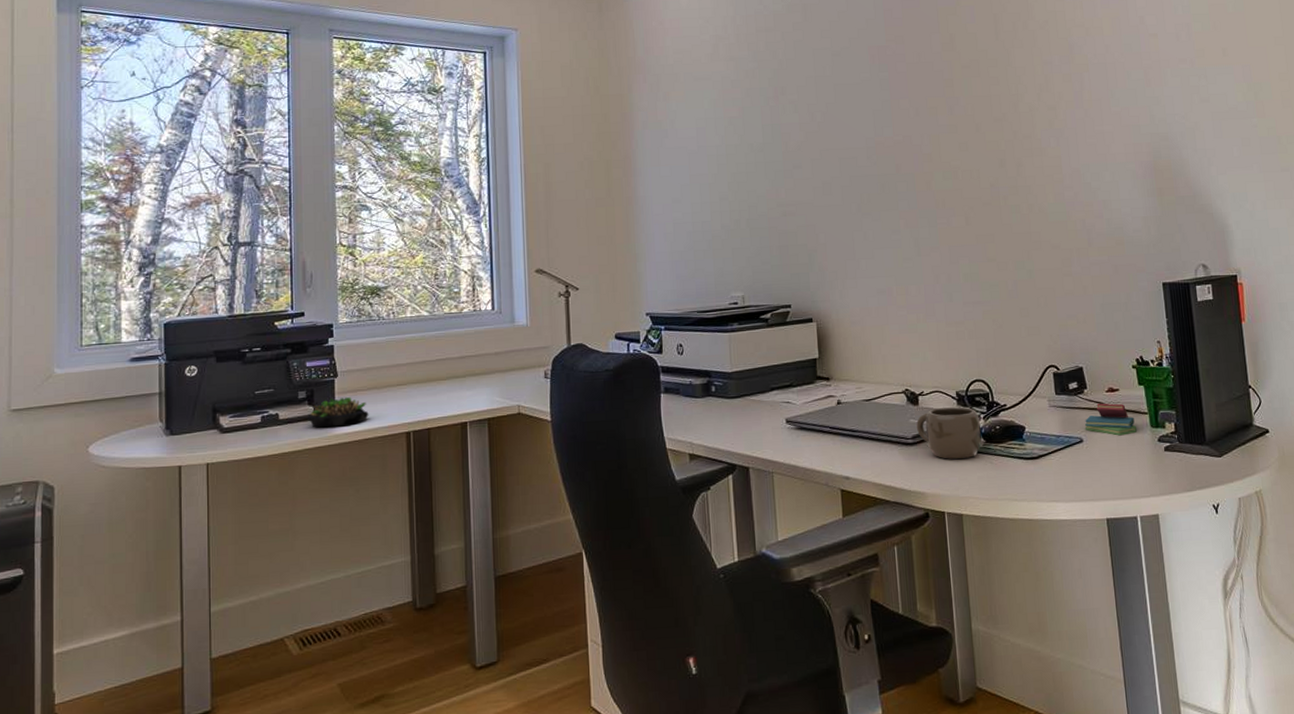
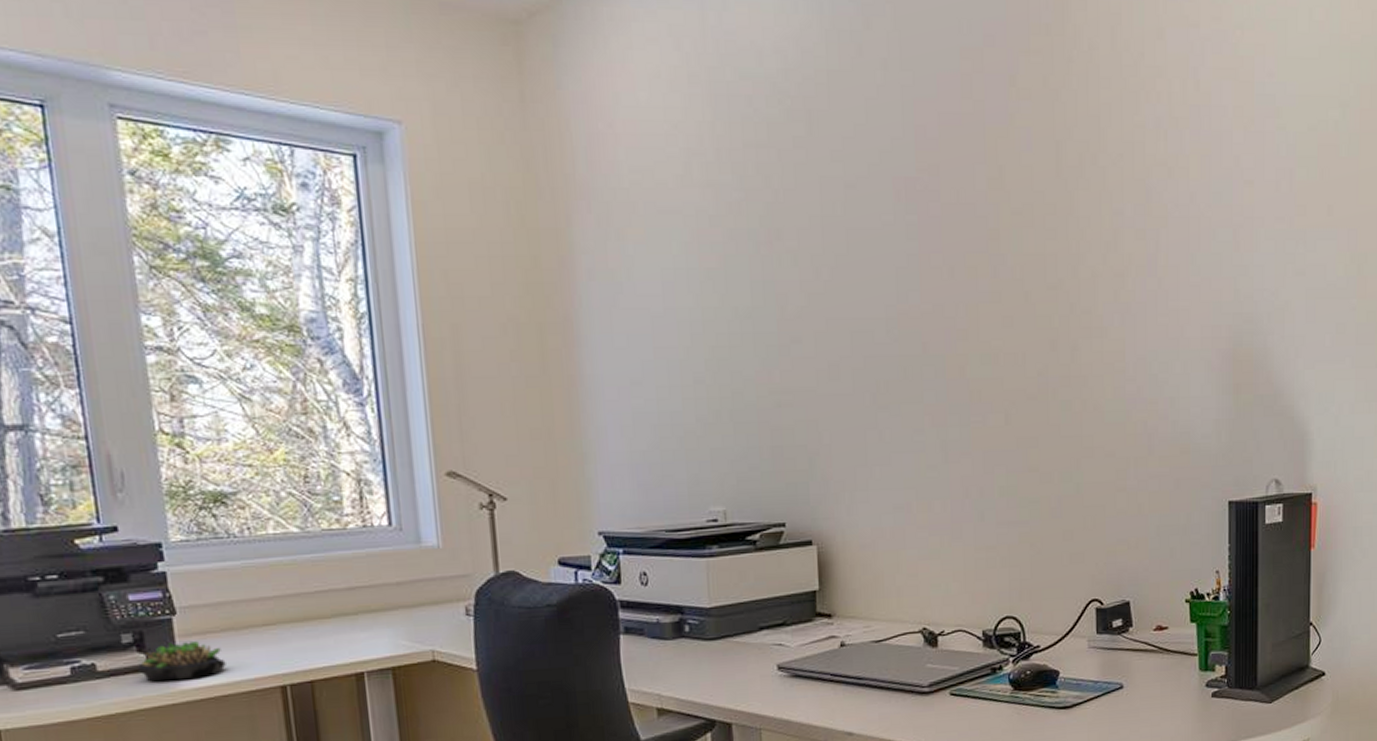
mug: present [916,407,982,460] -> none [934,649,1010,711]
sticky notes: present [1084,403,1137,436] -> none [1126,643,1183,681]

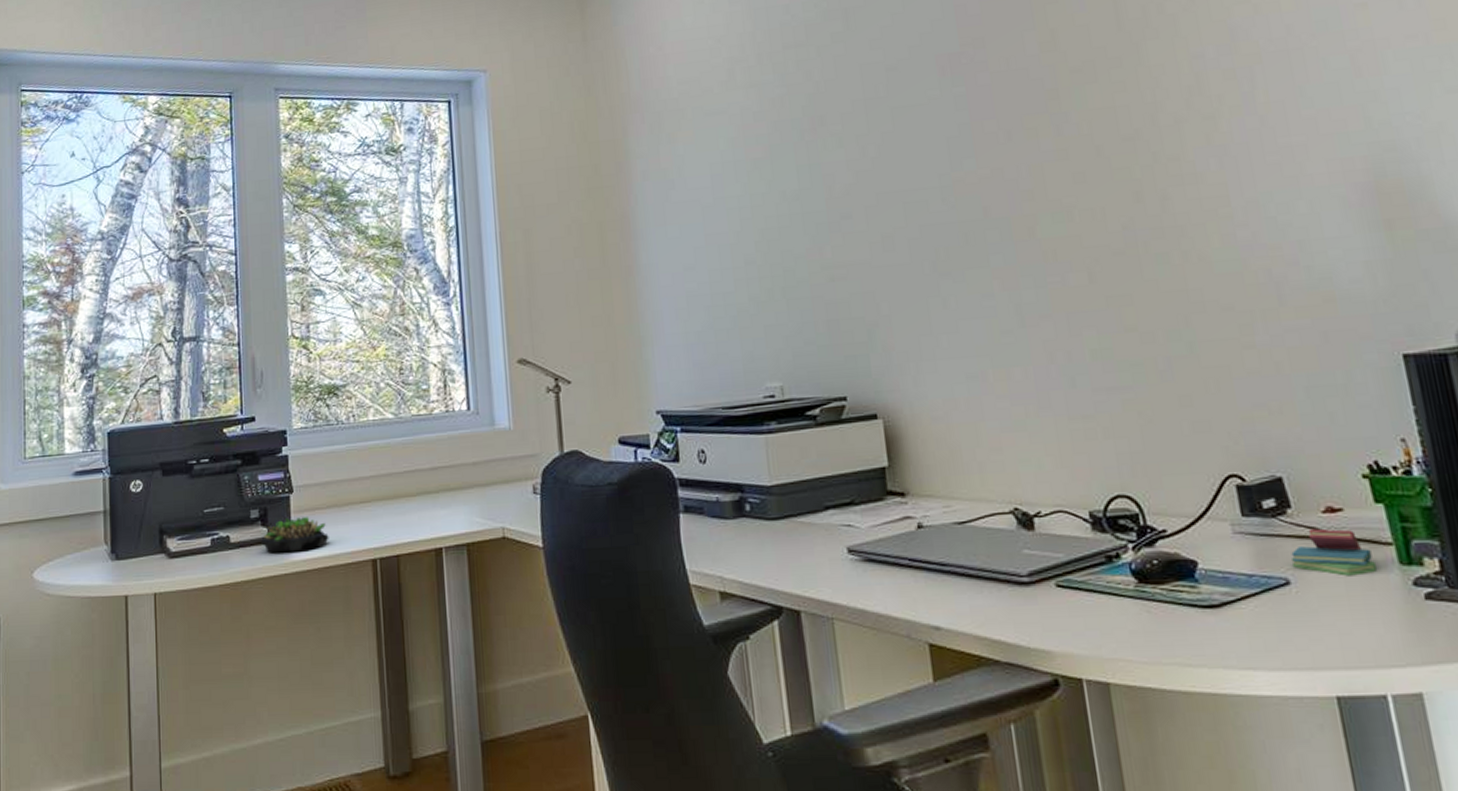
sticky notes: none [1126,643,1183,681] -> present [1290,528,1377,576]

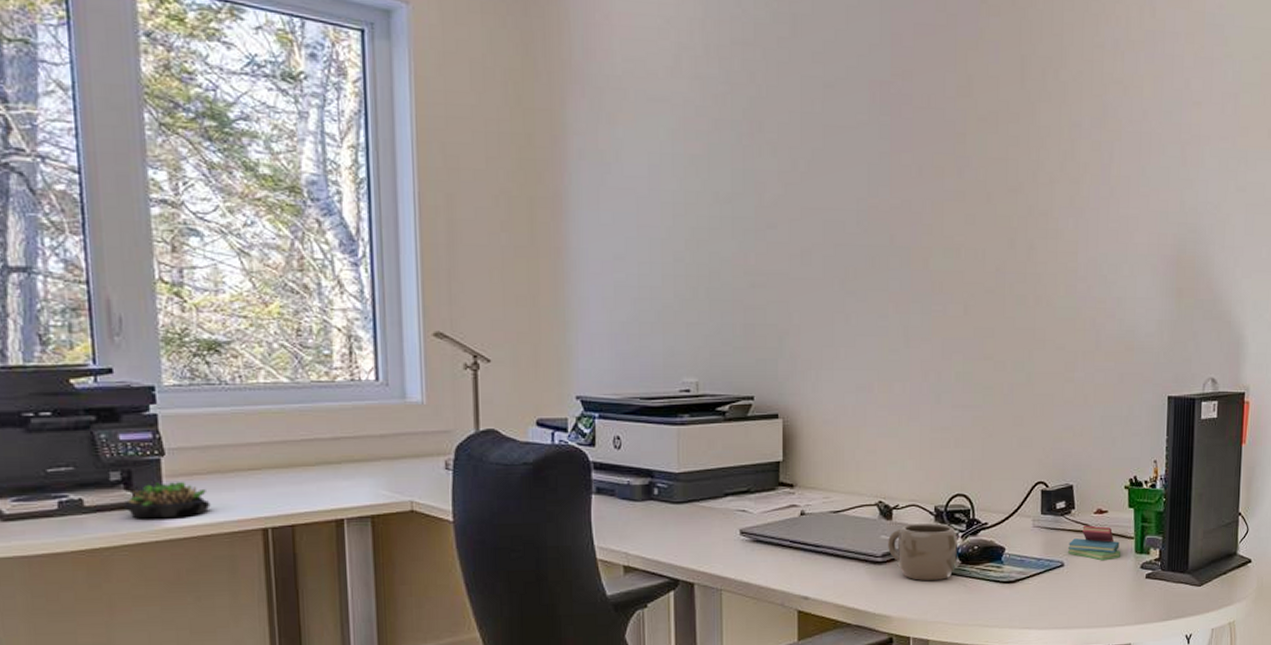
mug: none [1033,533,1132,606] -> present [888,523,958,581]

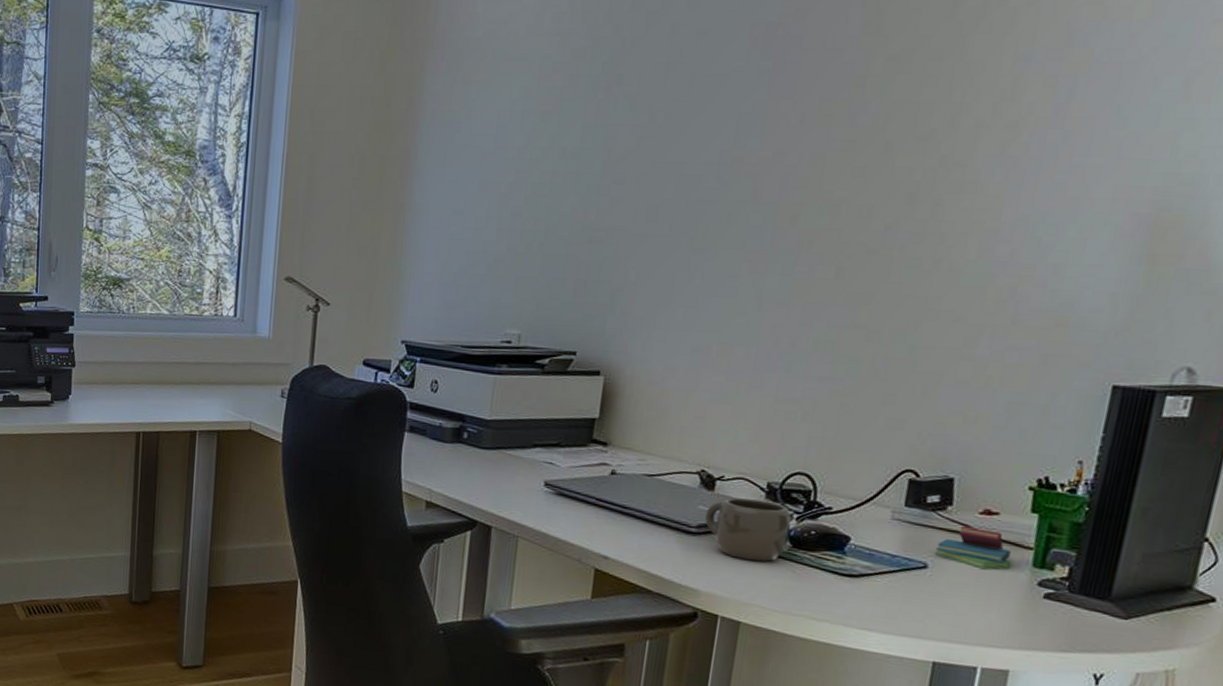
succulent plant: present [124,482,211,519] -> none [45,387,102,417]

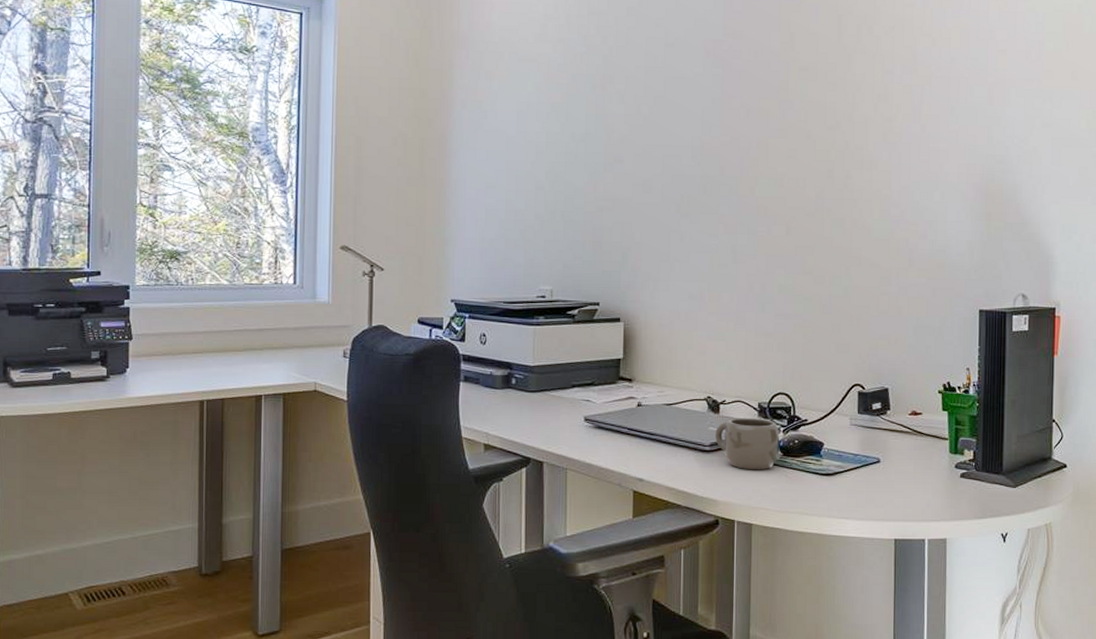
sticky notes: present [934,525,1011,570] -> none [883,425,935,459]

